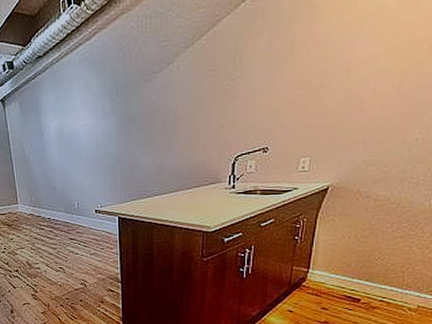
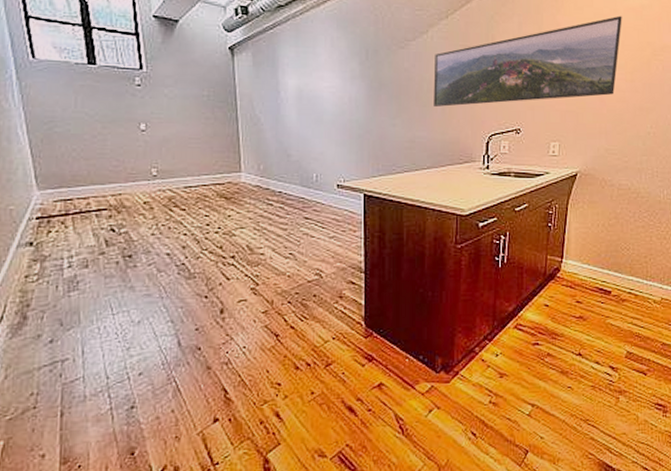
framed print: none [180,12,393,133] -> present [433,15,622,107]

